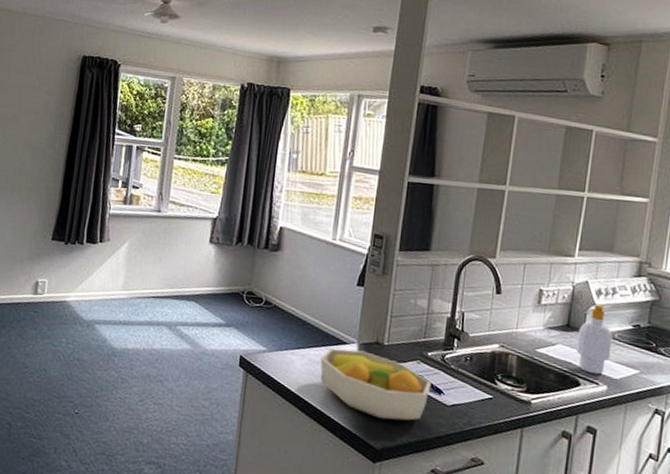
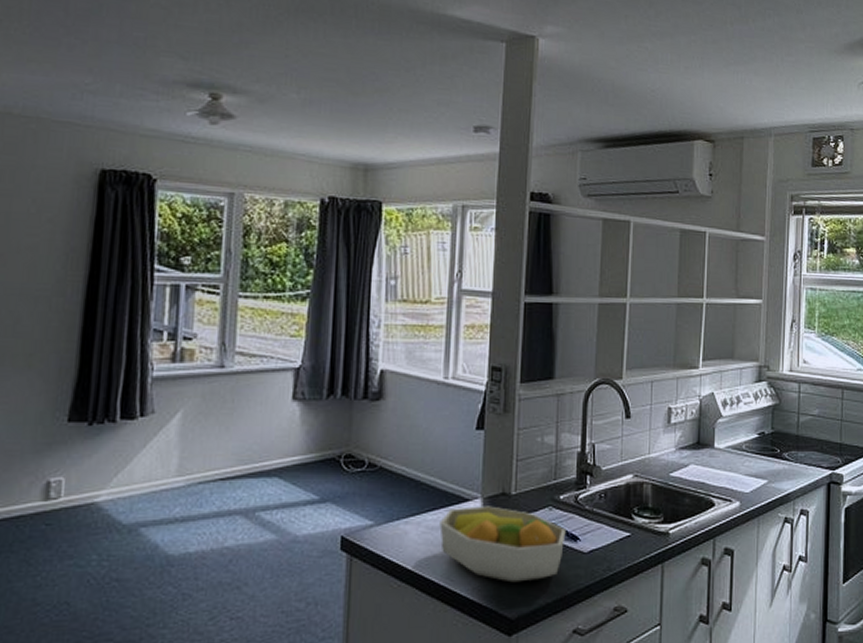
soap bottle: present [575,304,613,375] -> none [708,415,741,491]

